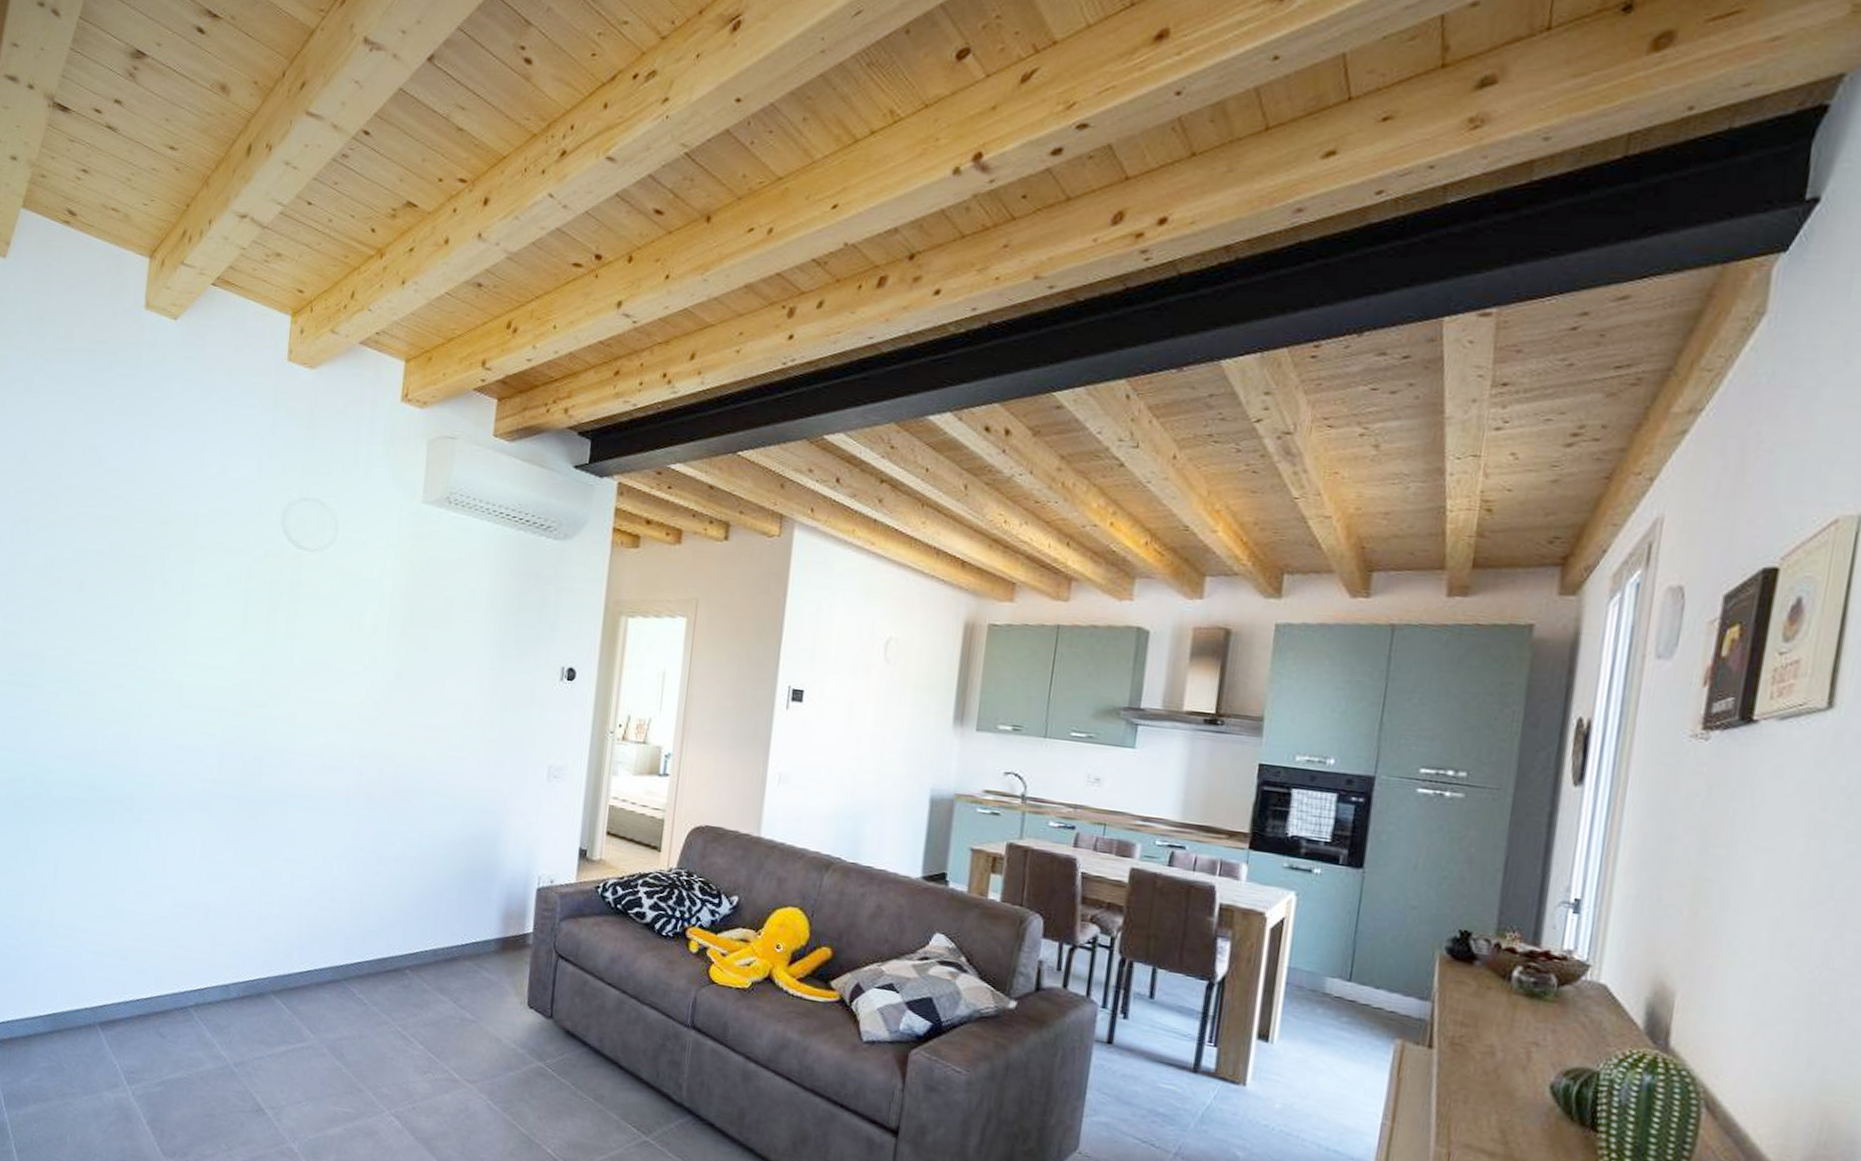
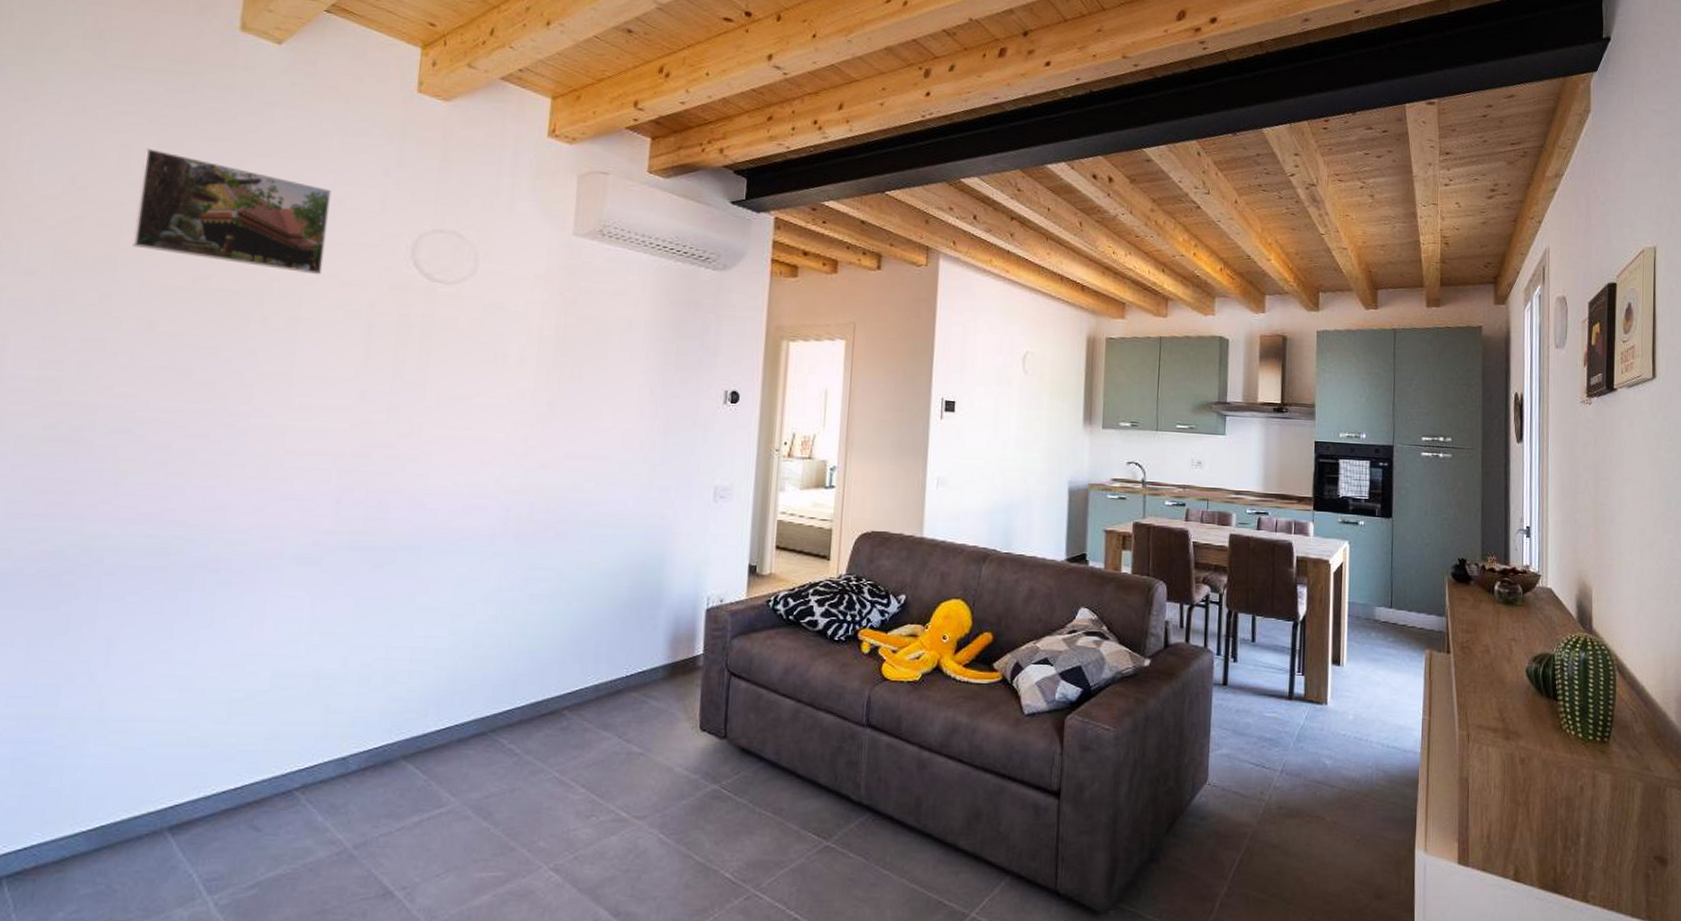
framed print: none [67,424,217,542] -> present [132,148,332,275]

